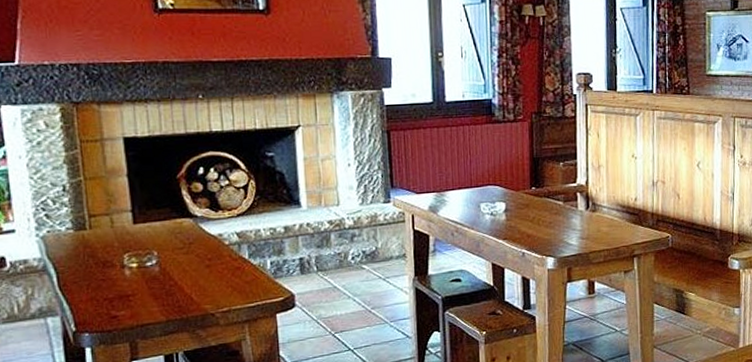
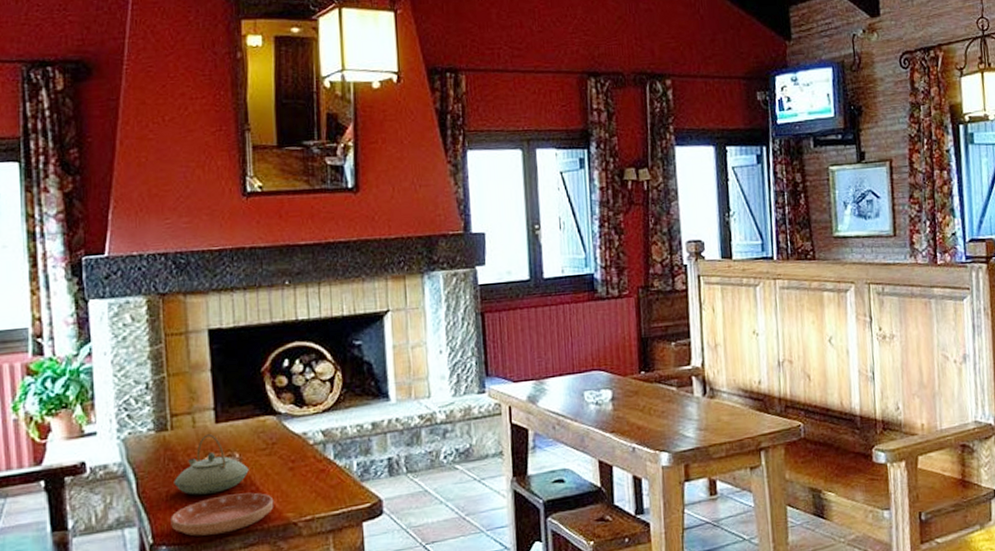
saucer: none [92,286,192,325] -> present [170,492,274,536]
teapot: none [94,234,167,289] -> present [174,434,249,496]

